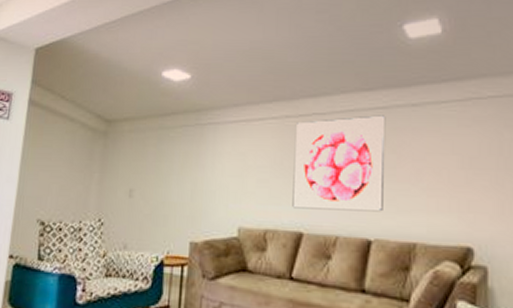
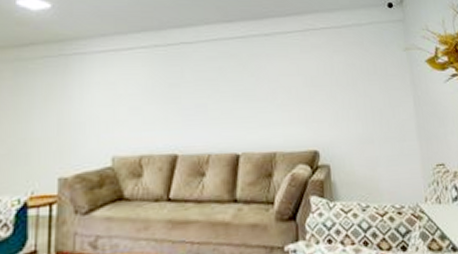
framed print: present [292,115,386,212] -> none [165,43,247,132]

